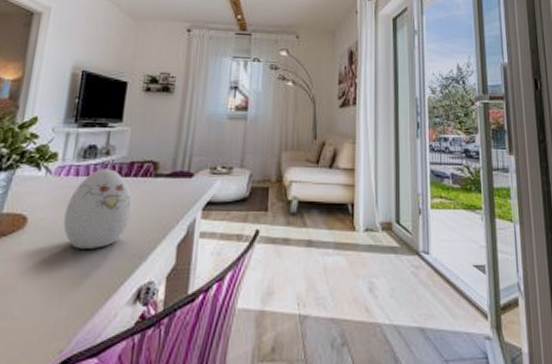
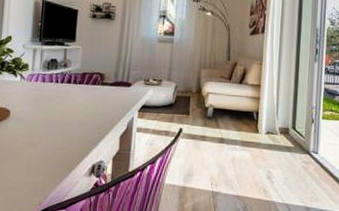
decorative egg: present [63,169,133,249] -> none [36,77,86,136]

